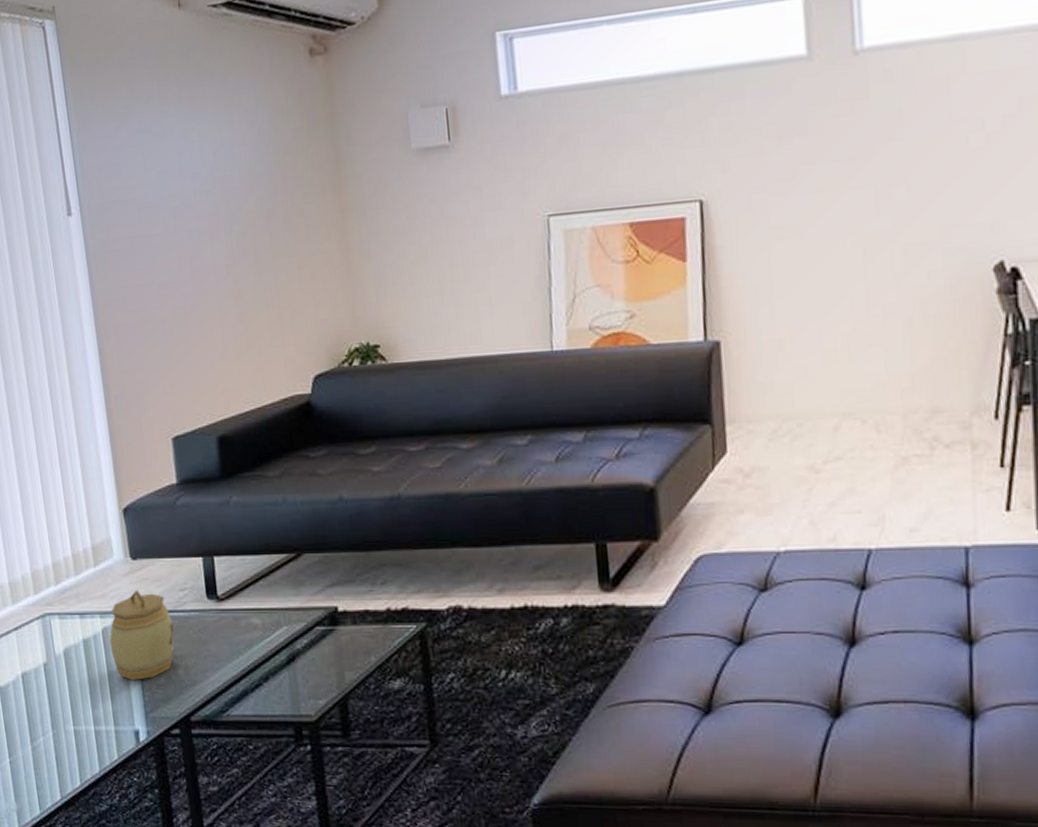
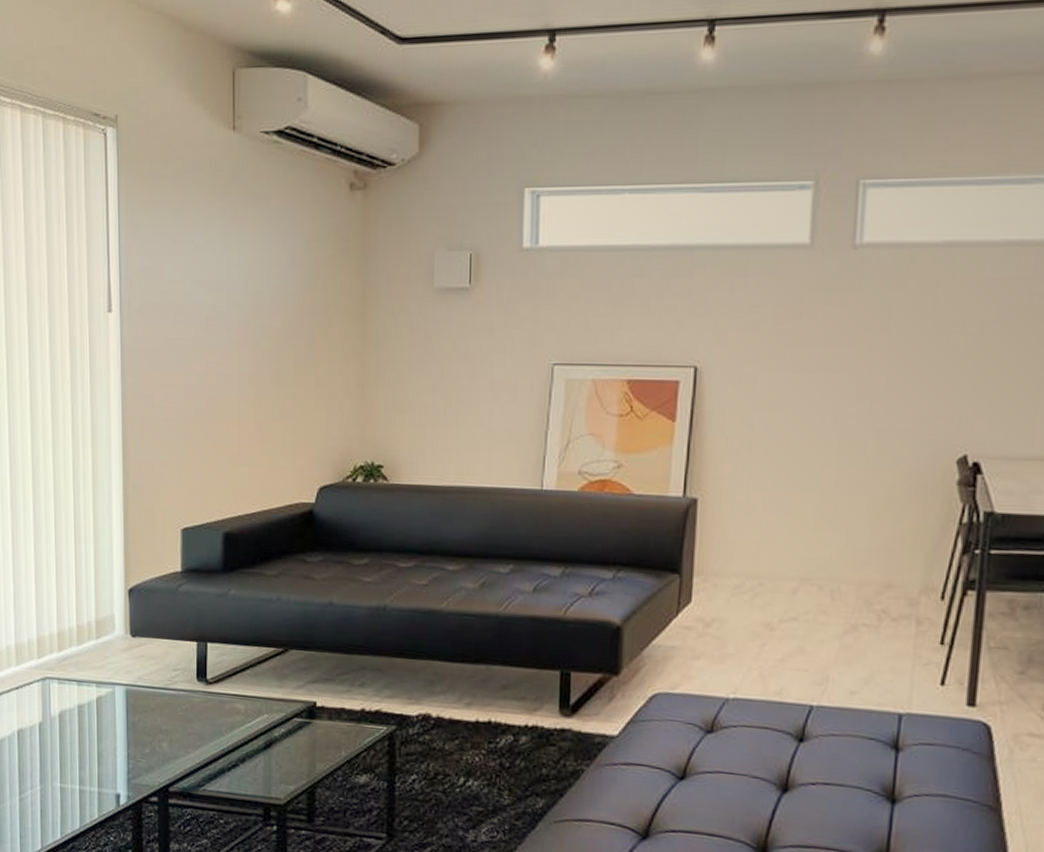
jar: present [109,590,175,680] -> none [102,665,164,748]

